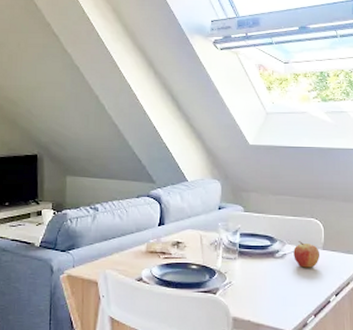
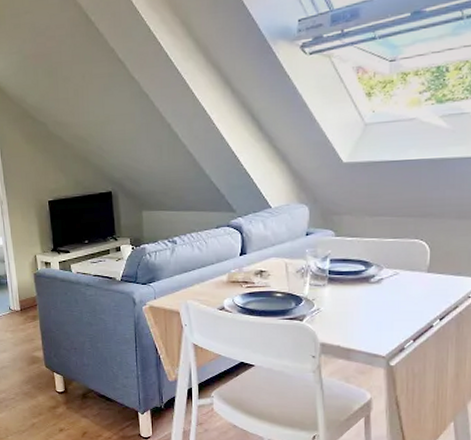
fruit: present [293,241,320,268] -> none [392,264,423,292]

